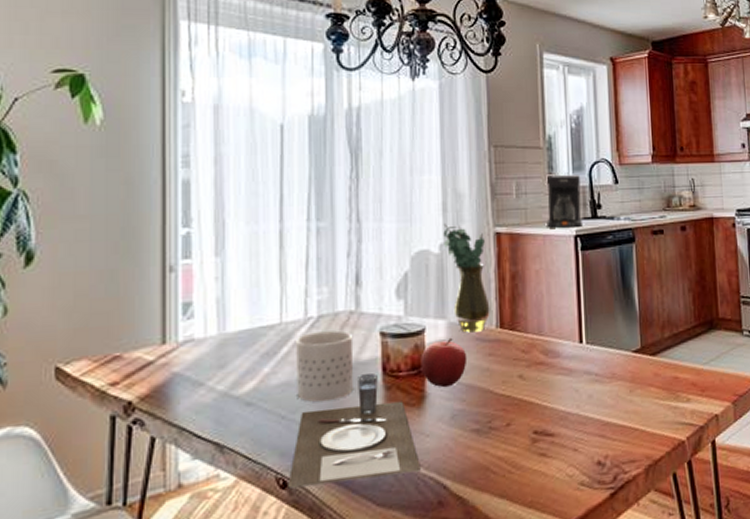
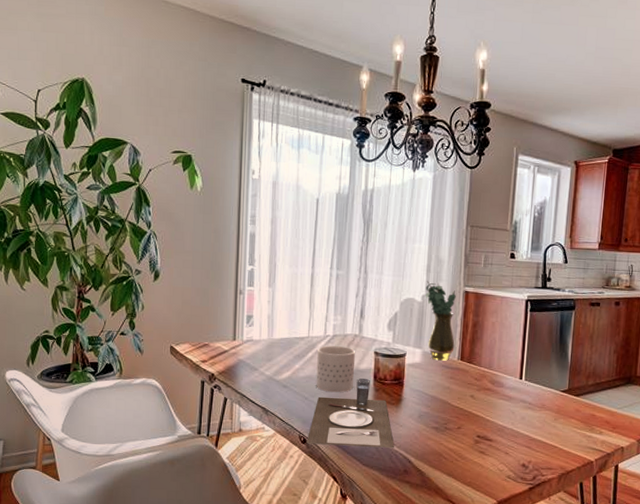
fruit: present [421,337,468,388] -> none [401,362,435,396]
coffee maker: present [546,174,582,228] -> none [505,251,536,294]

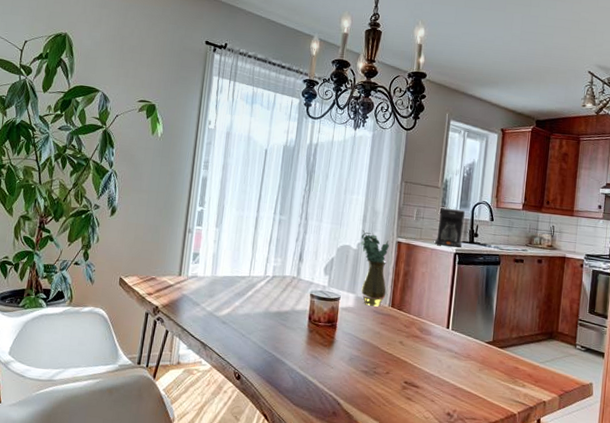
place setting: present [306,378,394,448] -> none [240,318,325,390]
mug: present [316,346,356,393] -> none [253,286,293,332]
coffee maker: none [505,251,536,294] -> present [435,207,465,247]

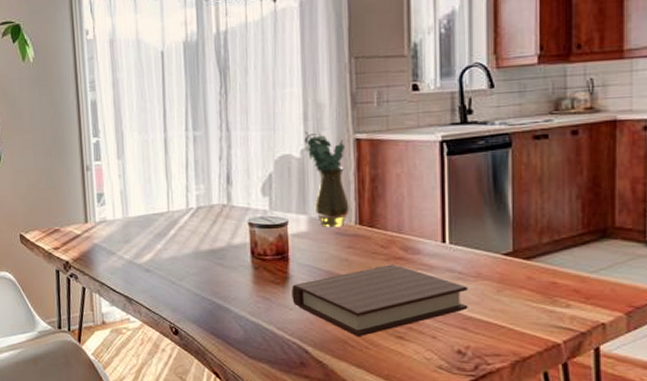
book: none [334,340,460,396] -> present [291,264,468,338]
coffee maker: present [435,207,465,247] -> none [410,80,449,134]

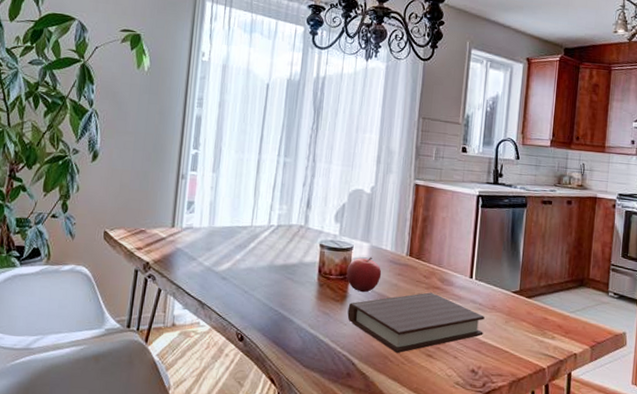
fruit: none [284,230,327,272] -> present [346,257,382,293]
vase: present [304,132,349,227] -> none [374,172,406,256]

